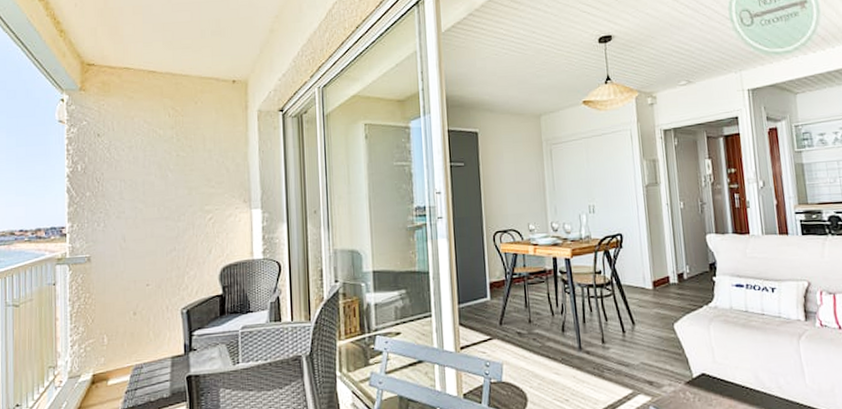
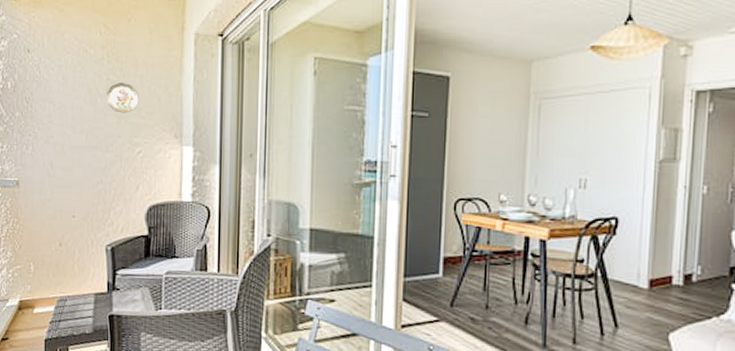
decorative plate: none [176,157,208,185] -> present [105,83,139,113]

